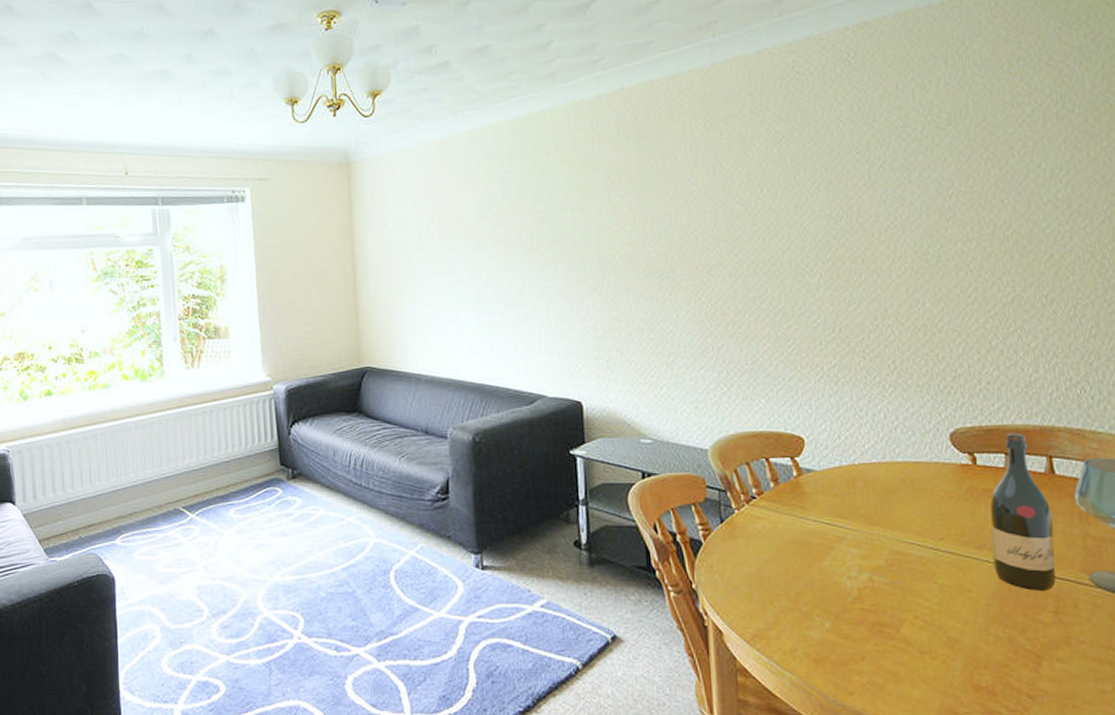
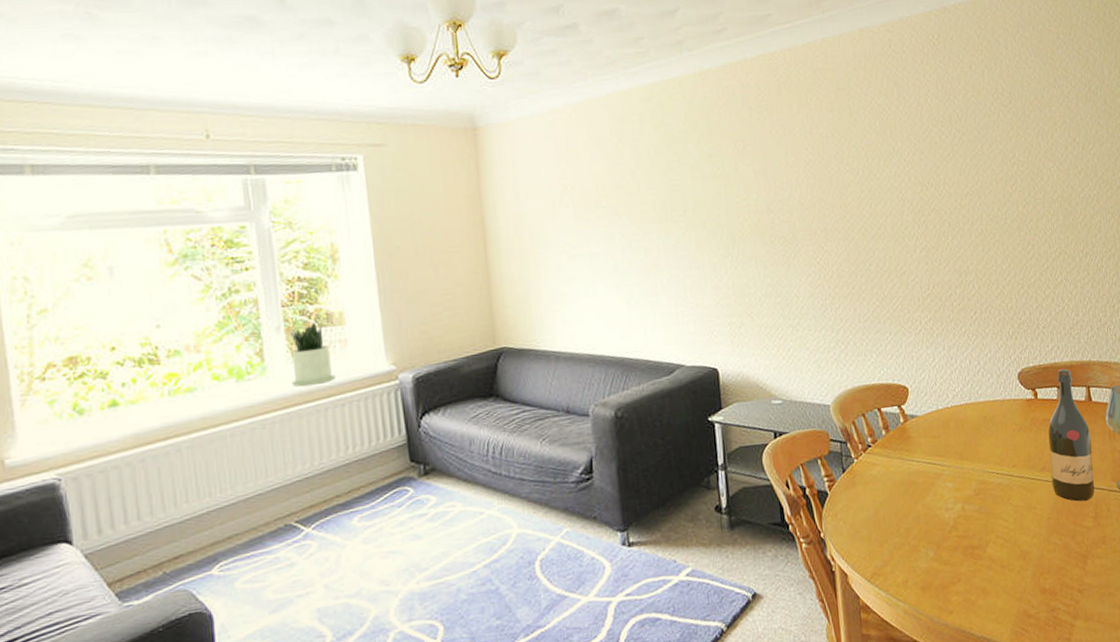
planter: none [183,335,221,391] -> present [289,322,336,388]

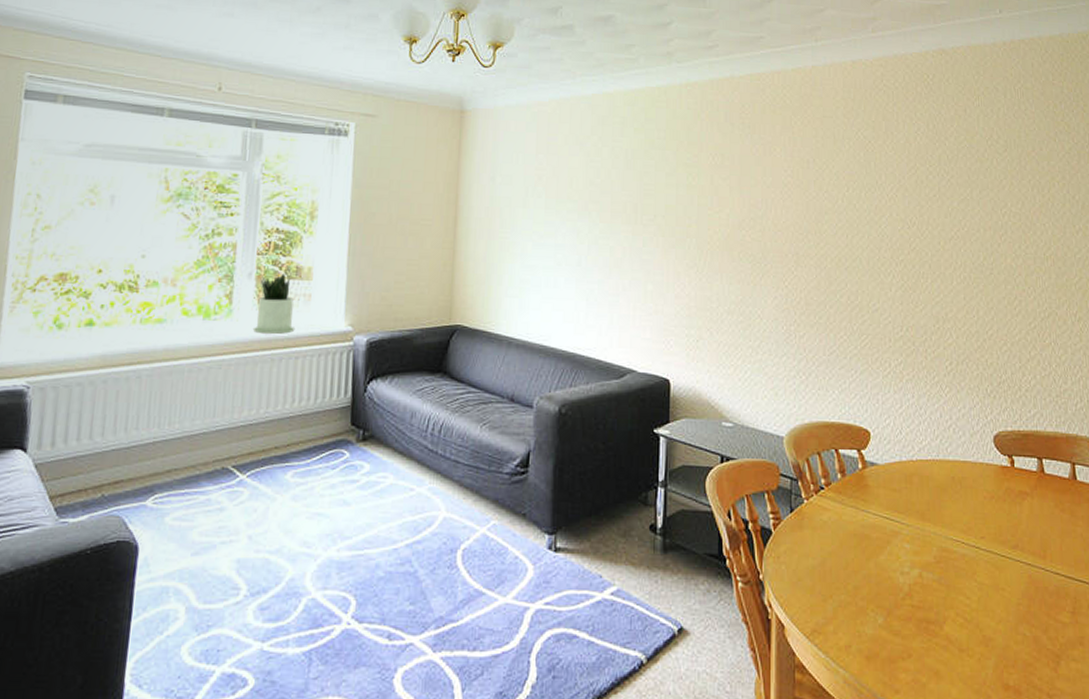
wine bottle: present [1047,368,1095,502] -> none [1023,438,1074,591]

